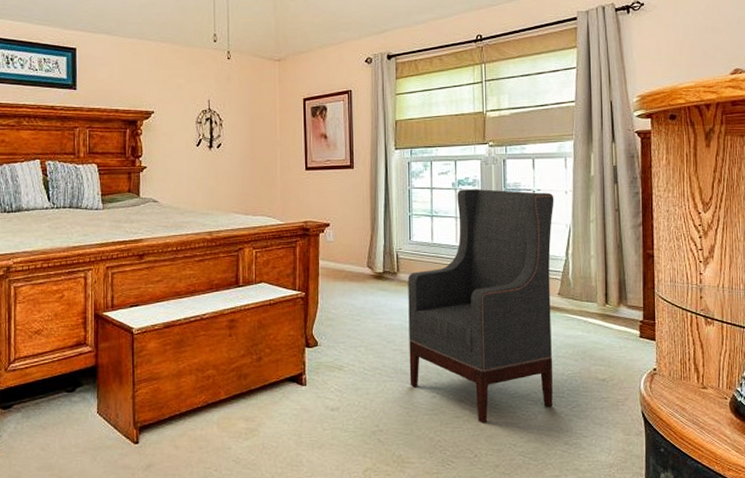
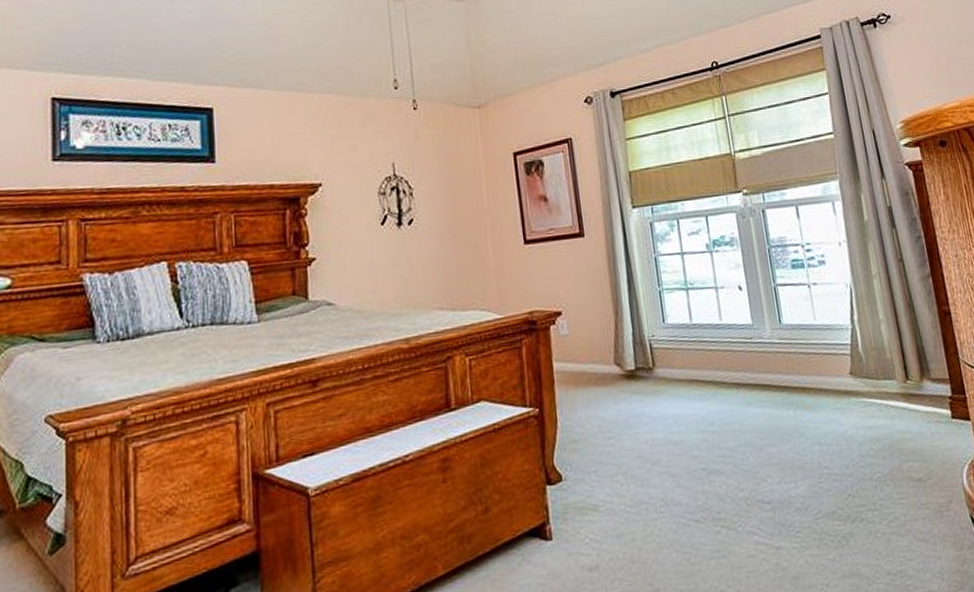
armchair: present [408,189,554,423] -> none [667,246,866,561]

